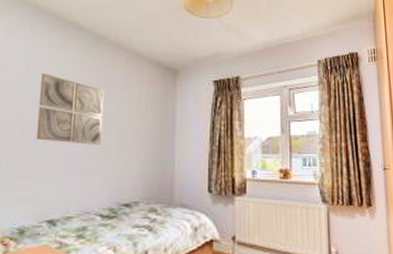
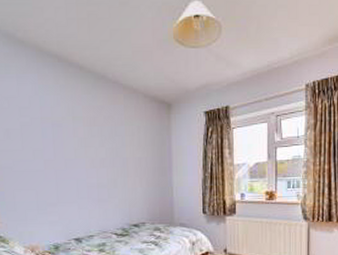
wall art: present [35,73,104,145] -> none [52,114,110,176]

